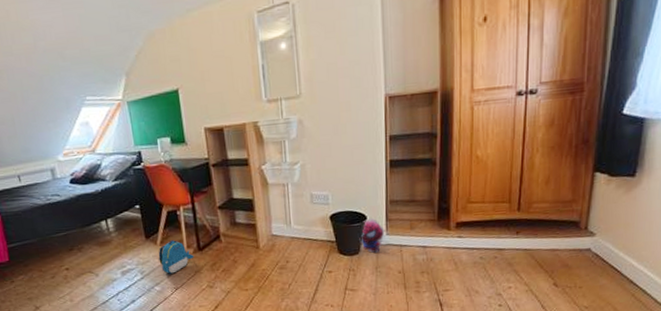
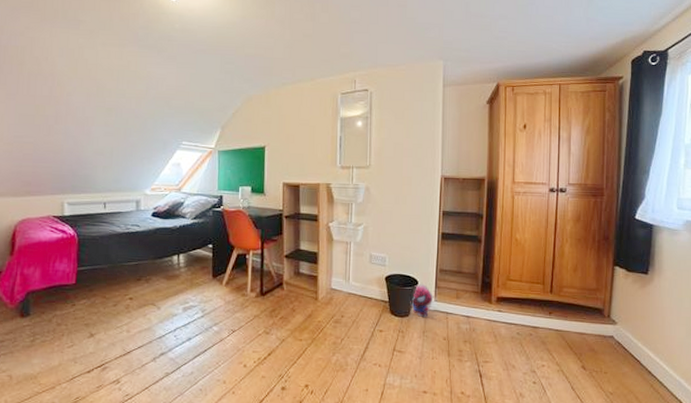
backpack: present [158,240,194,274] -> none [221,282,256,315]

